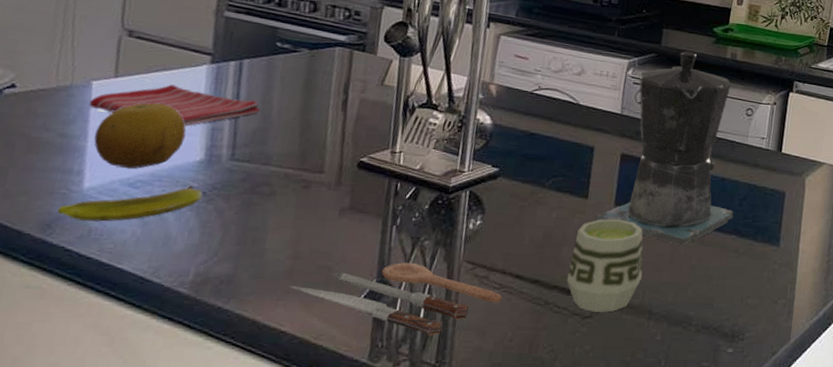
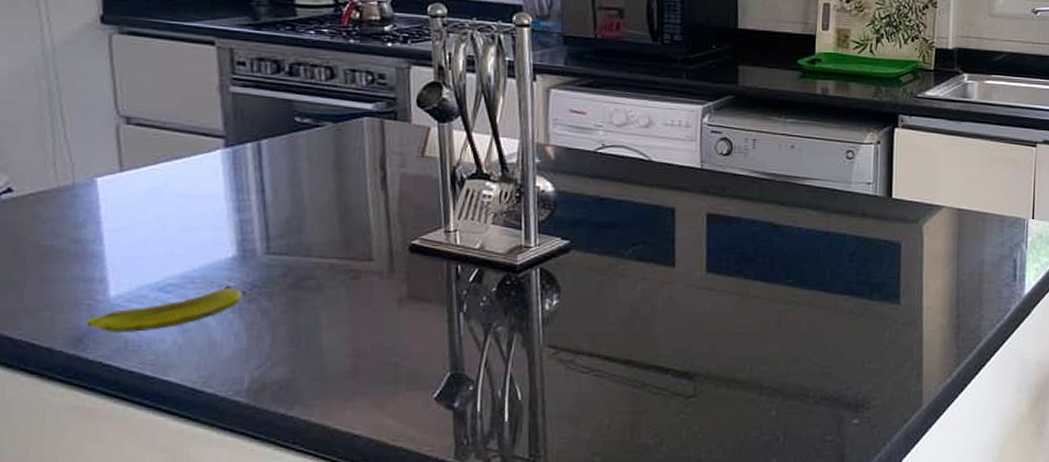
dish towel: present [88,84,260,127] -> none [97,175,289,221]
fruit: present [94,103,186,169] -> none [110,197,212,272]
spoon: present [289,262,503,336] -> none [355,352,594,428]
cup: present [567,219,643,312] -> none [663,287,748,390]
coffee maker: present [595,51,734,246] -> none [686,89,844,312]

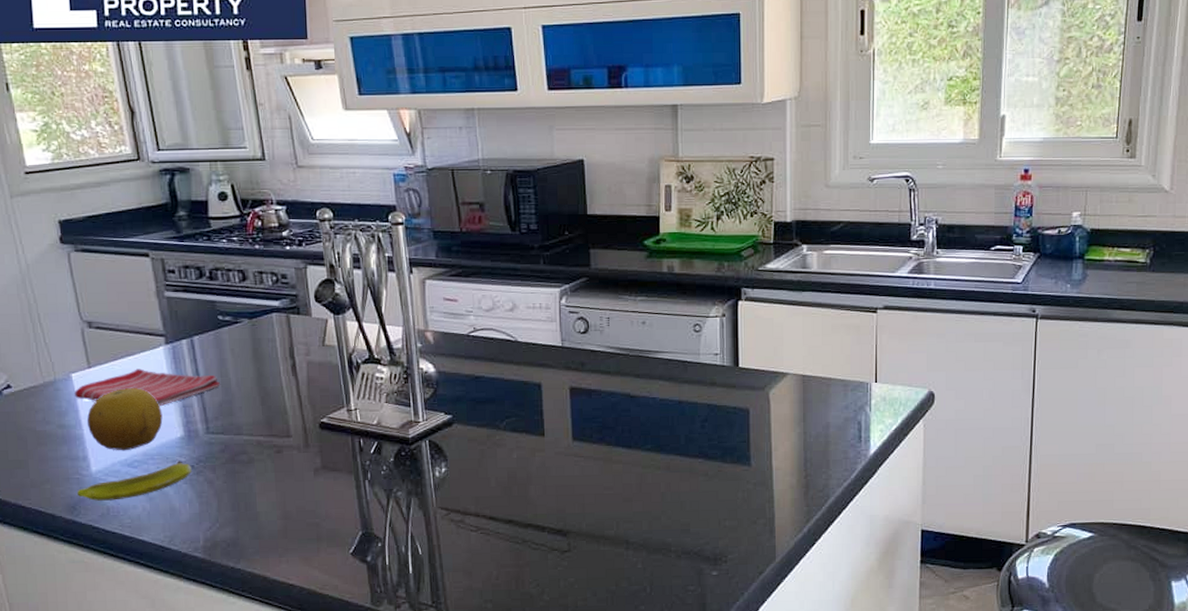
dish towel: none [97,175,289,221] -> present [74,368,220,407]
fruit: none [110,197,212,272] -> present [86,388,163,451]

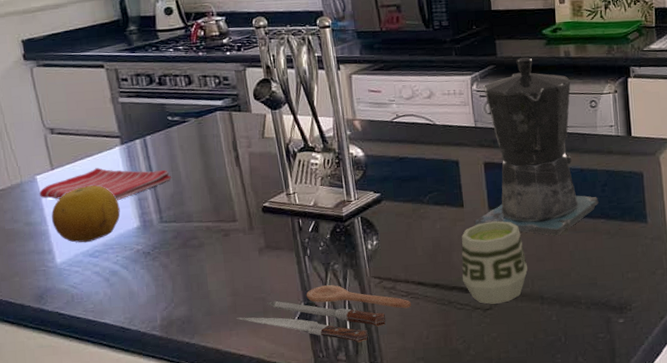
banana: present [76,461,192,501] -> none [43,248,148,290]
spoon: none [287,514,482,579] -> present [236,285,412,343]
cup: none [539,454,614,546] -> present [461,221,528,304]
coffee maker: none [556,270,697,475] -> present [474,57,599,236]

